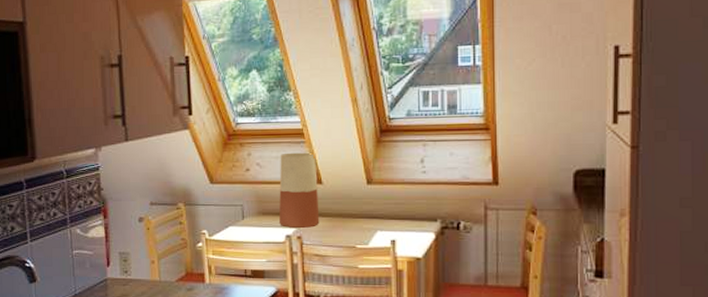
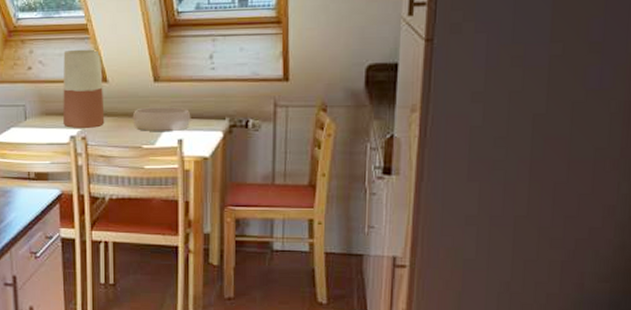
bowl: none [346,208,404,233] -> present [132,107,191,132]

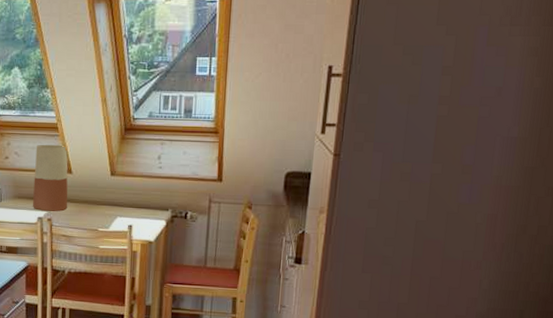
bowl: present [132,107,191,132] -> none [91,196,140,218]

